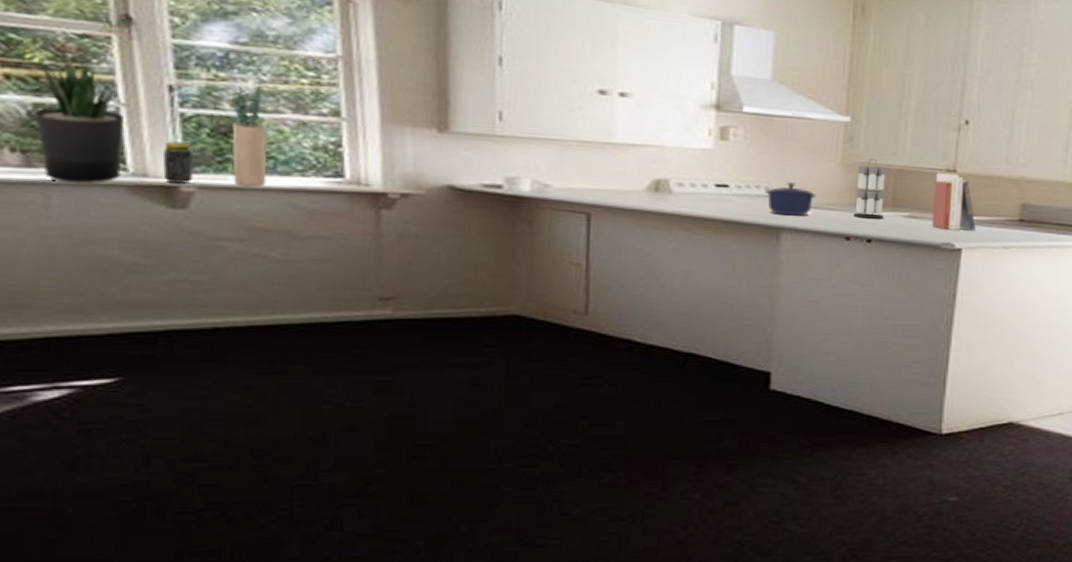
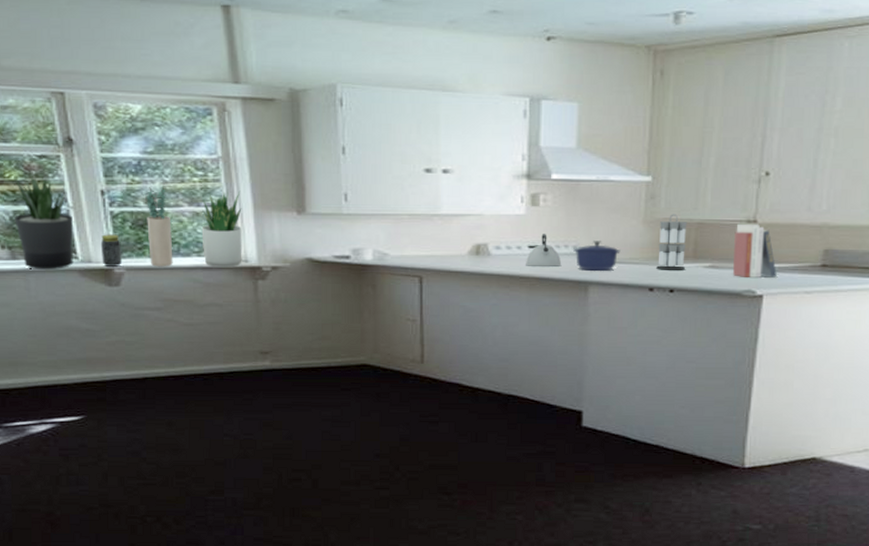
planter: none [308,96,365,193] -> present [201,189,242,268]
kettle: none [712,172,752,209] -> present [526,234,562,267]

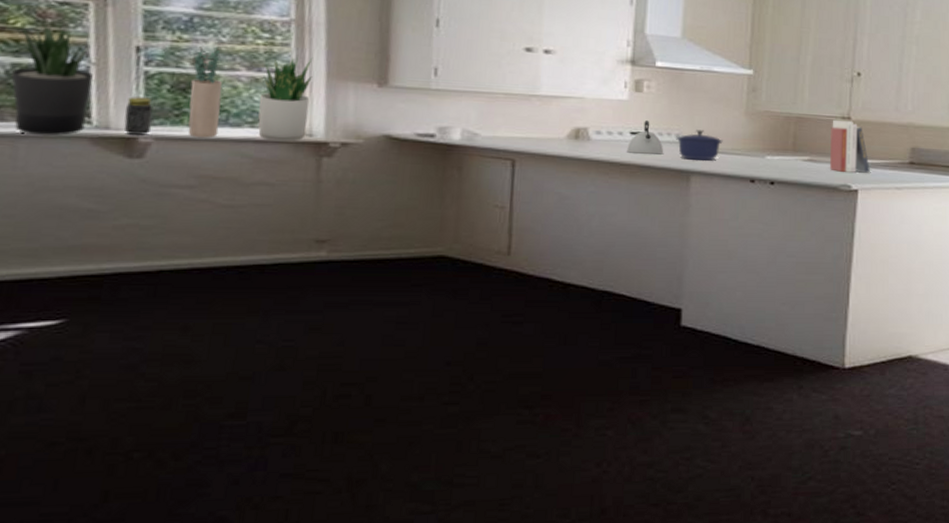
spice rack: present [656,214,687,270] -> none [757,107,787,163]

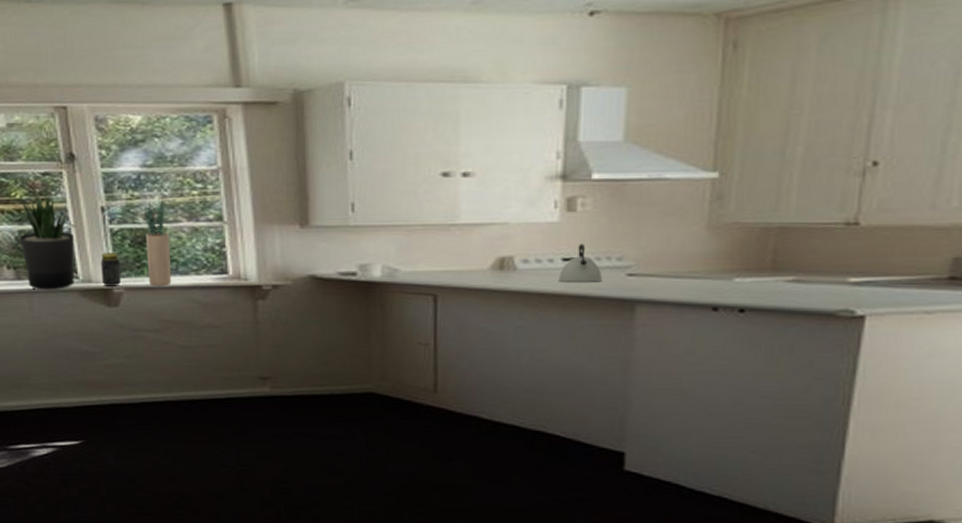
planter: present [258,55,313,142] -> none [200,202,242,287]
cooking pot: present [675,130,723,162] -> none [616,251,677,288]
books: present [829,119,870,173] -> none [823,226,885,294]

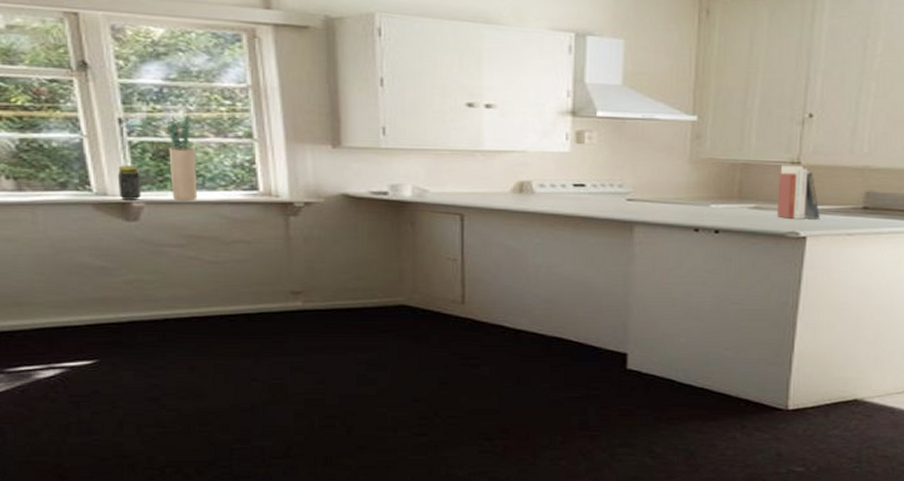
planter: present [20,190,75,291] -> none [21,97,88,204]
kettle: present [559,244,603,282] -> none [570,172,607,206]
books: none [823,226,885,294] -> present [776,165,820,219]

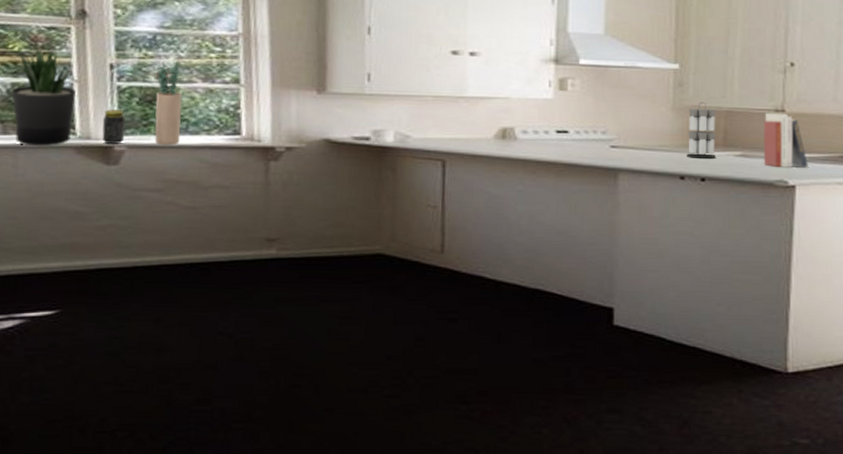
planter: none [21,97,88,204] -> present [11,43,77,147]
spice rack: none [702,154,733,211] -> present [687,101,716,159]

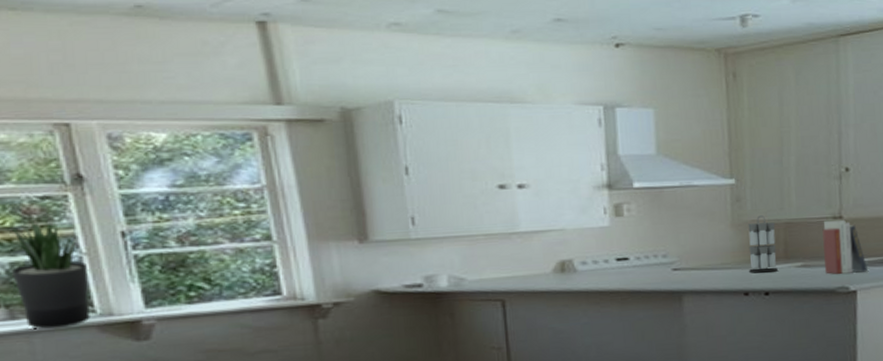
jar: present [102,109,125,144] -> none [123,280,152,319]
vase: present [154,59,182,146] -> none [178,219,215,314]

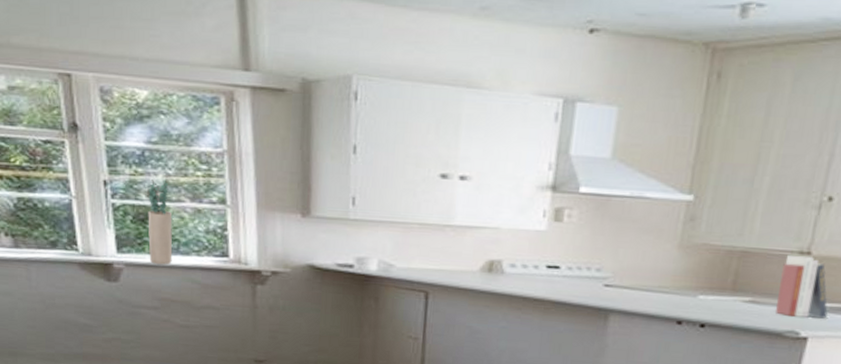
planter: present [11,217,90,330] -> none [18,157,76,262]
vase: none [178,219,215,314] -> present [148,176,173,265]
spice rack: present [748,215,778,274] -> none [687,239,730,304]

